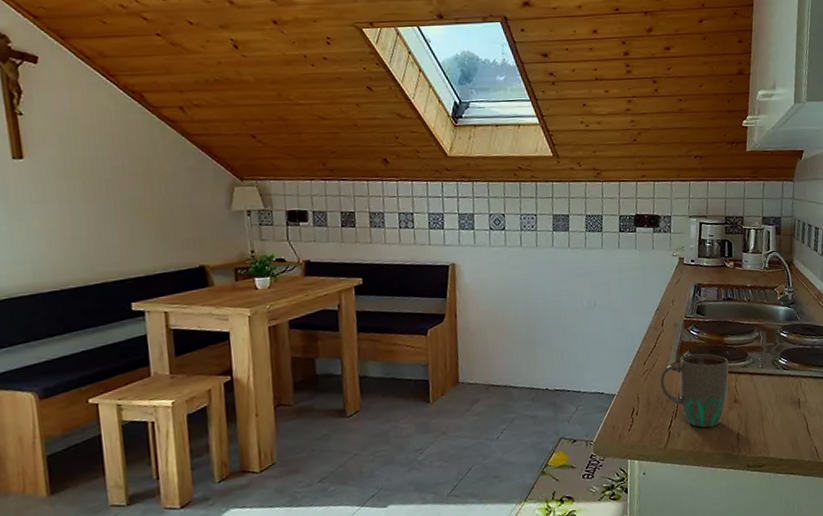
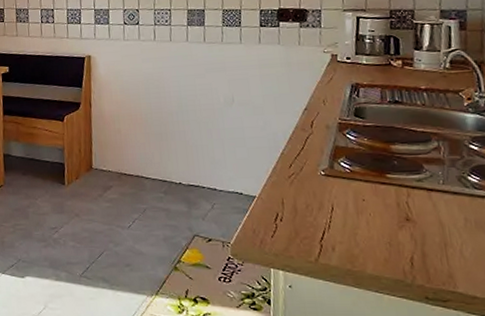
mug: present [660,353,729,428] -> none [309,161,398,246]

